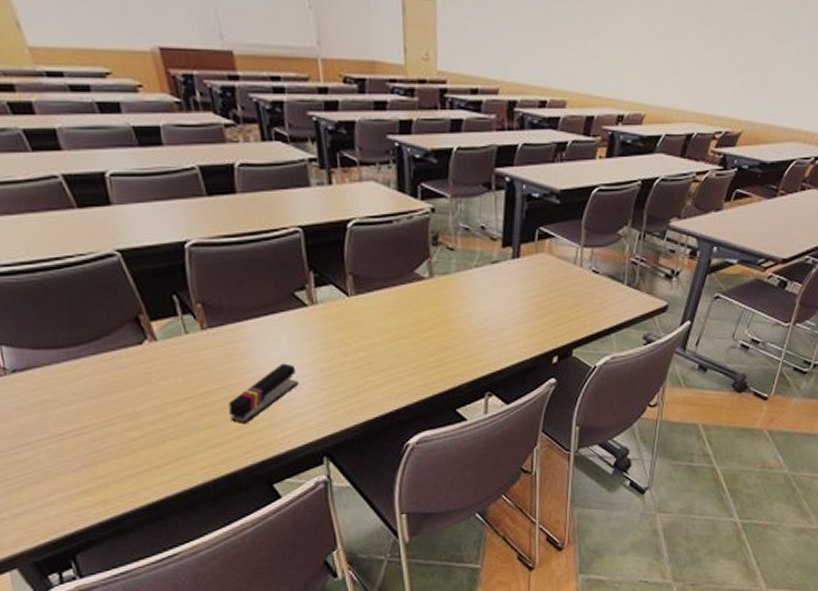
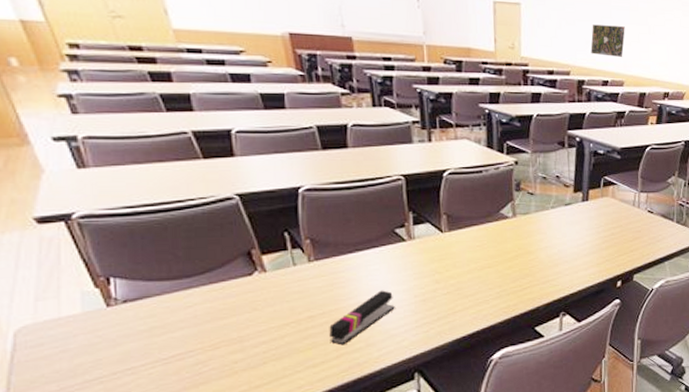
map: none [525,23,570,68] -> present [590,24,625,57]

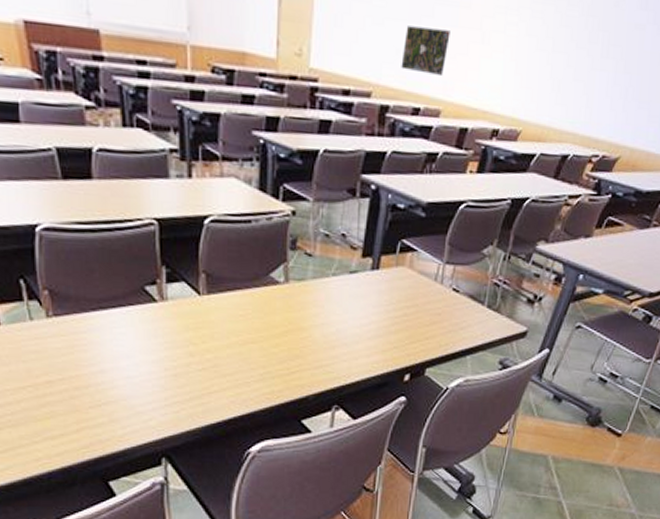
stapler: present [329,290,395,345] -> none [69,358,142,418]

